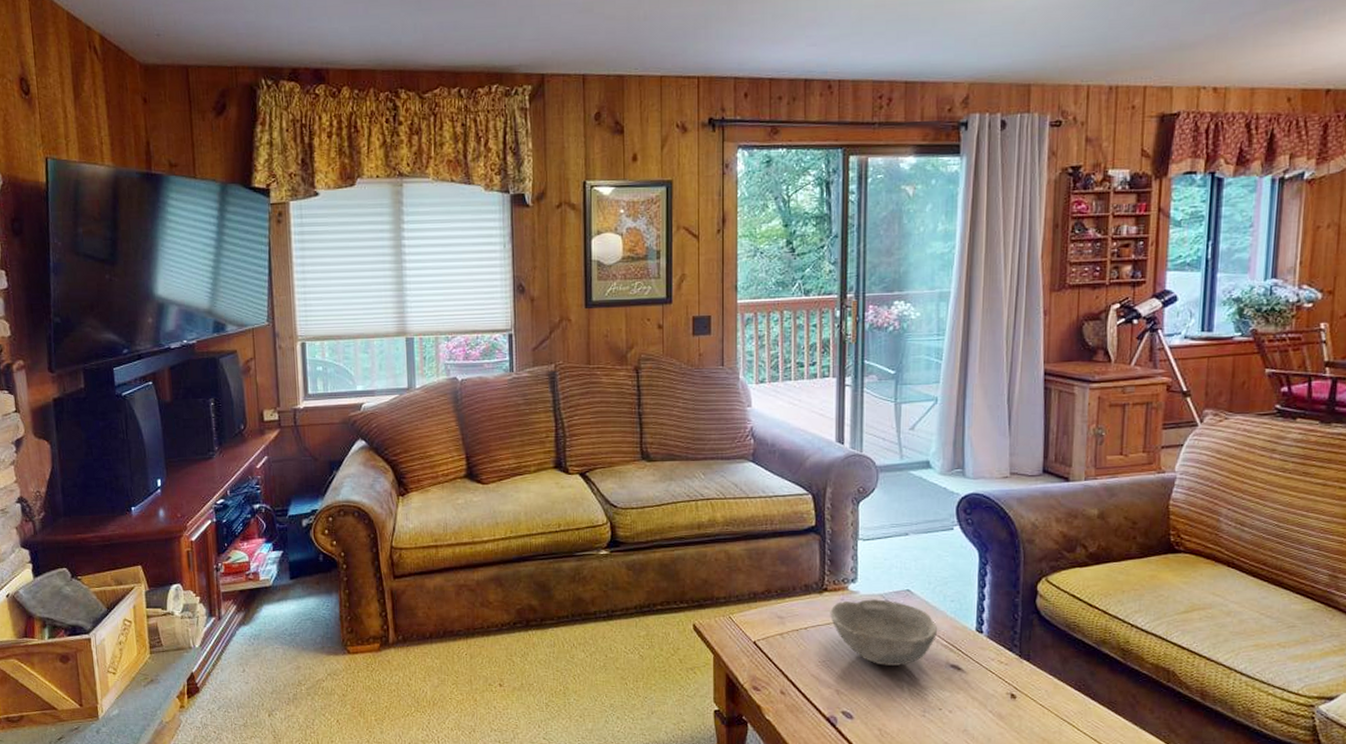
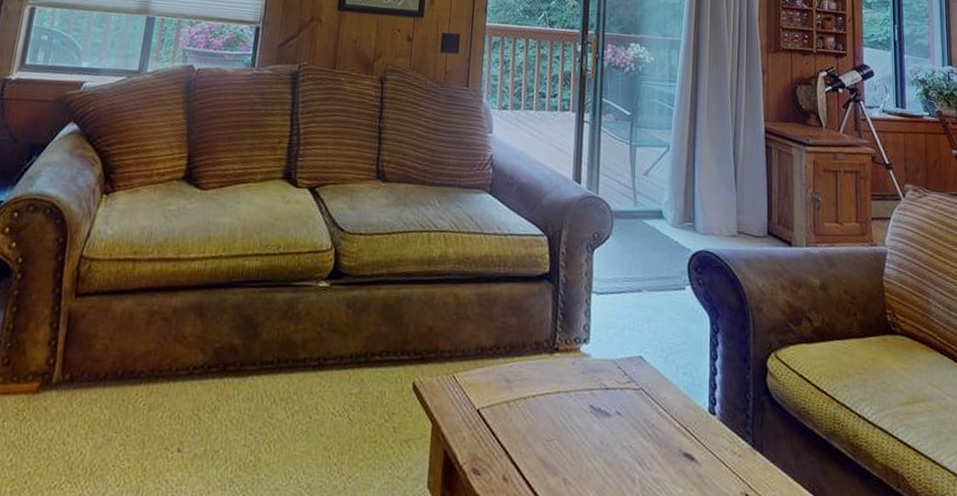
bowl: present [830,599,938,666] -> none [560,364,671,451]

